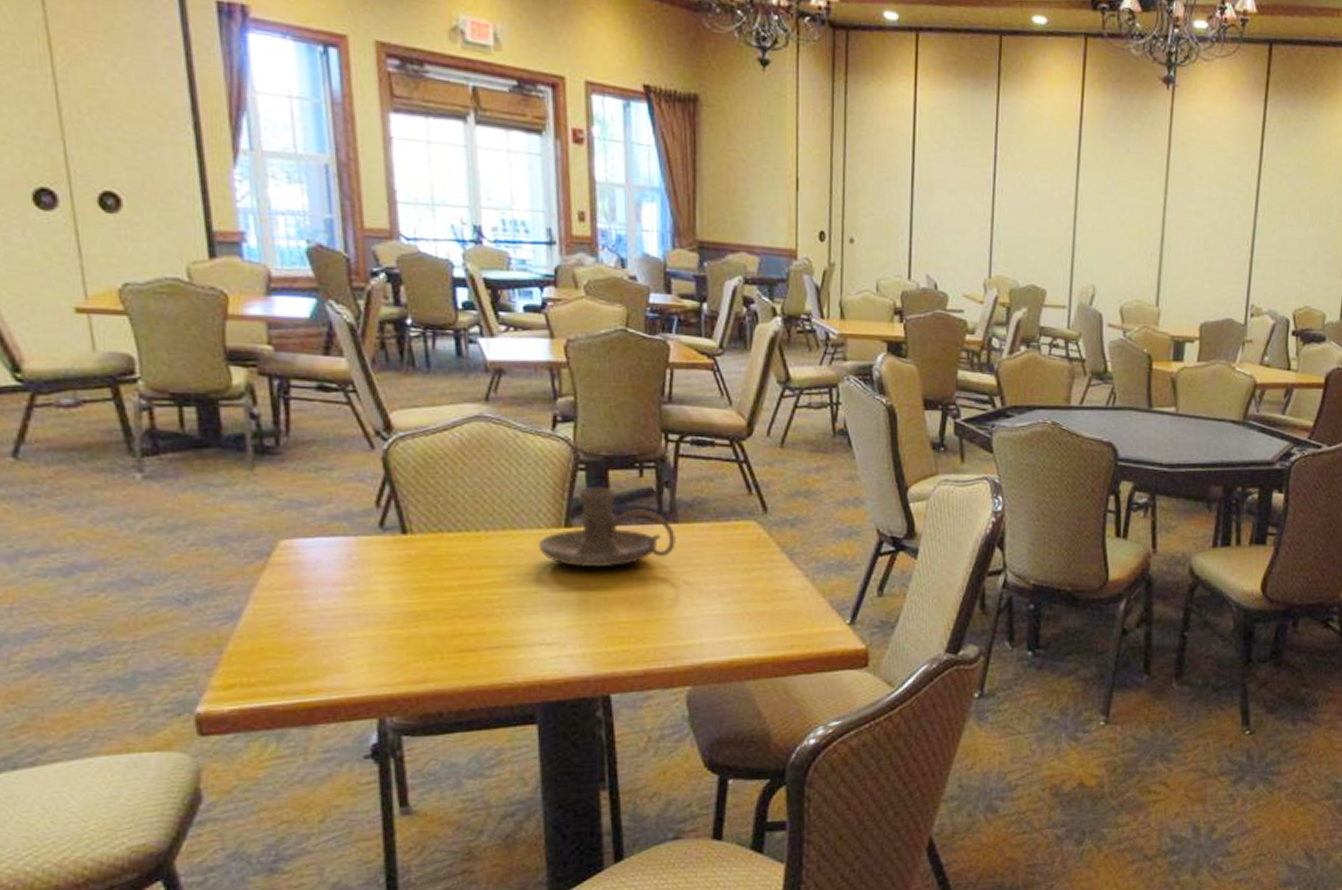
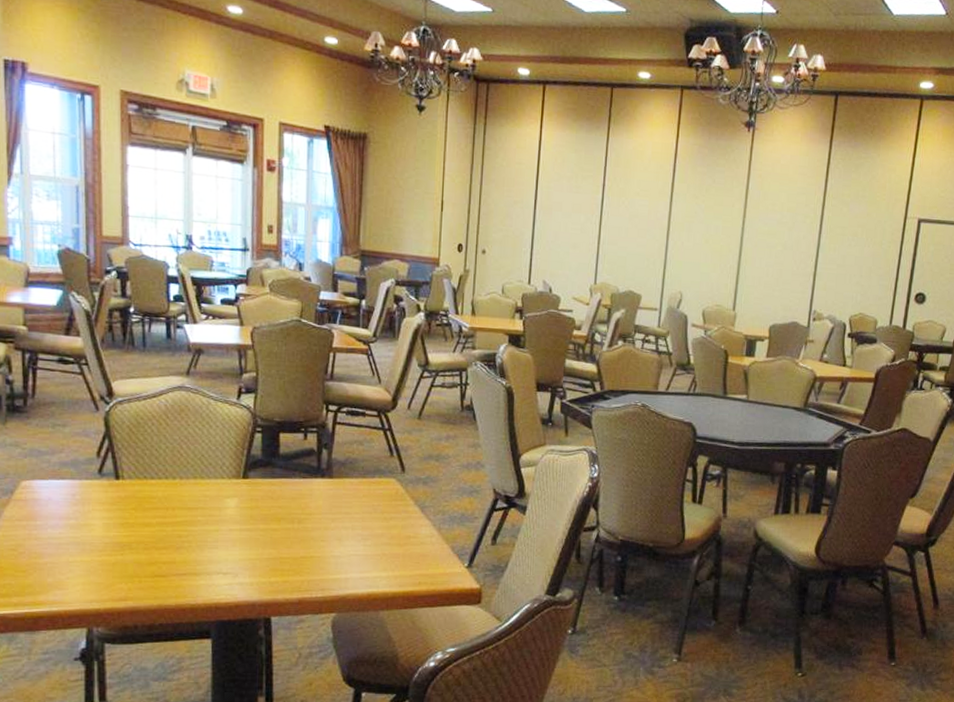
candle holder: present [538,486,676,566] -> none [221,446,330,512]

